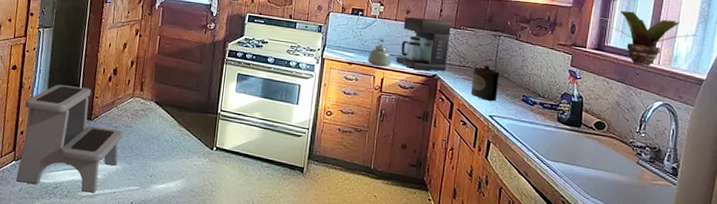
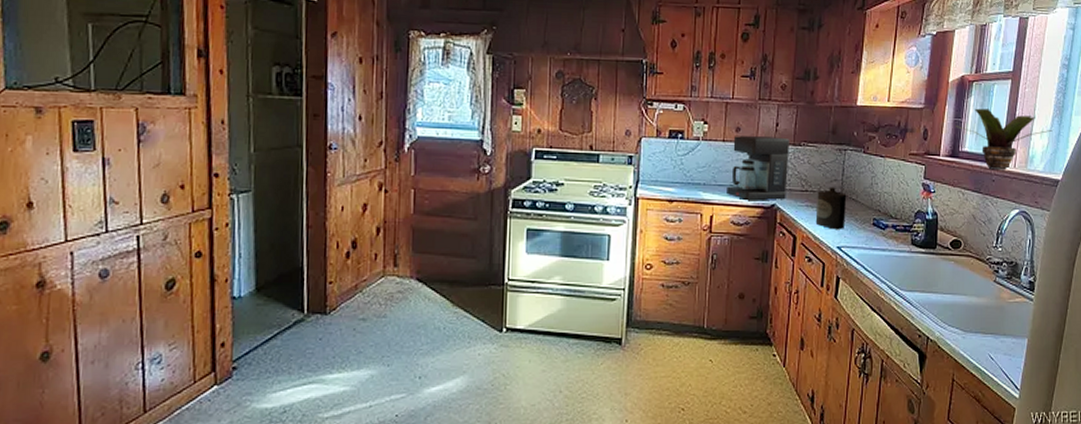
step stool: present [15,84,123,193] -> none [221,271,374,413]
kettle: present [367,39,391,67] -> none [692,166,721,201]

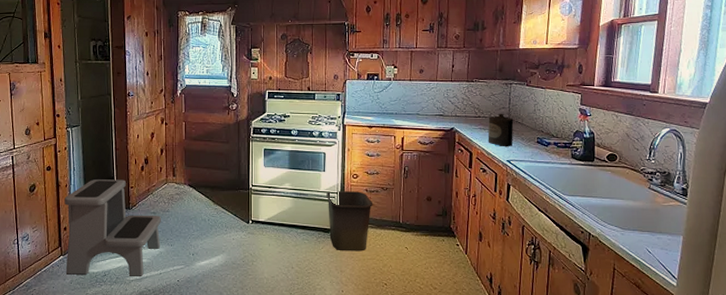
step stool: none [221,271,374,413] -> present [64,180,161,276]
waste bin: none [610,285,671,368] -> present [326,190,374,252]
coffee maker: present [727,135,789,201] -> none [414,75,464,126]
potted plant: present [956,108,1053,170] -> none [607,46,699,96]

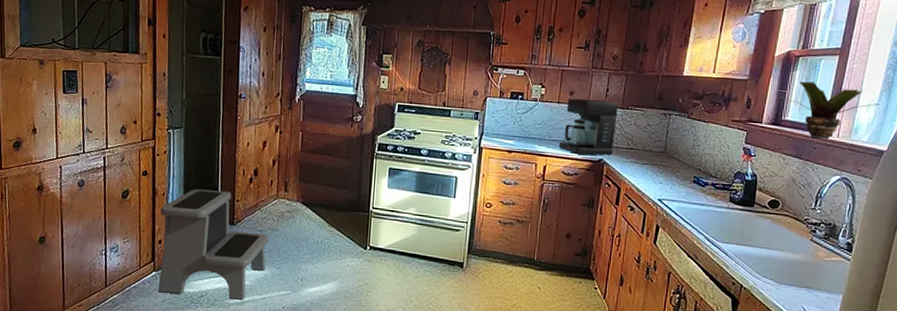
waste bin: present [326,190,374,252] -> none [455,219,507,289]
coffee maker: none [414,75,464,126] -> present [559,98,618,156]
canister: present [487,113,514,146] -> none [639,146,670,184]
potted plant: none [607,46,699,96] -> present [779,81,880,139]

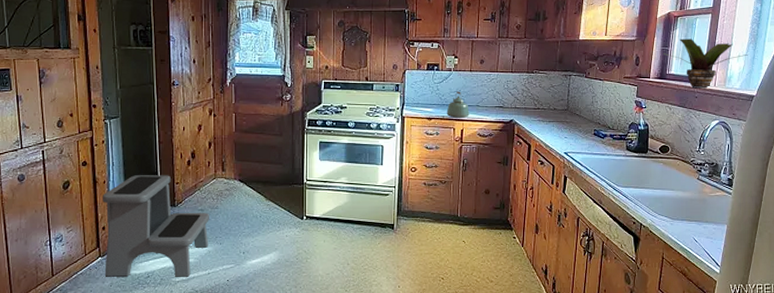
kettle: none [528,124,554,153] -> present [446,91,469,118]
coffee maker: present [559,98,618,156] -> none [474,66,524,118]

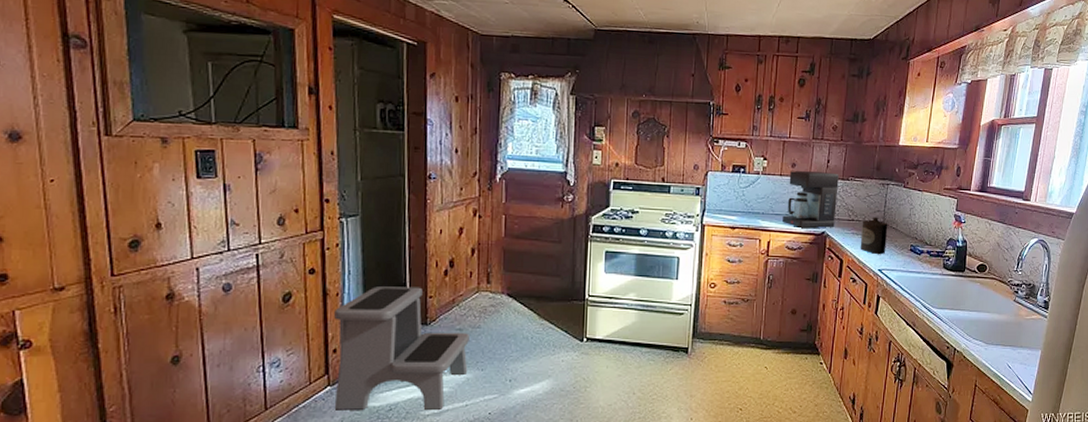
kettle: present [446,91,469,118] -> none [752,197,778,228]
coffee maker: none [474,66,524,118] -> present [782,170,839,229]
canister: none [546,105,572,138] -> present [860,217,888,254]
potted plant: present [663,38,748,89] -> none [985,149,1070,204]

